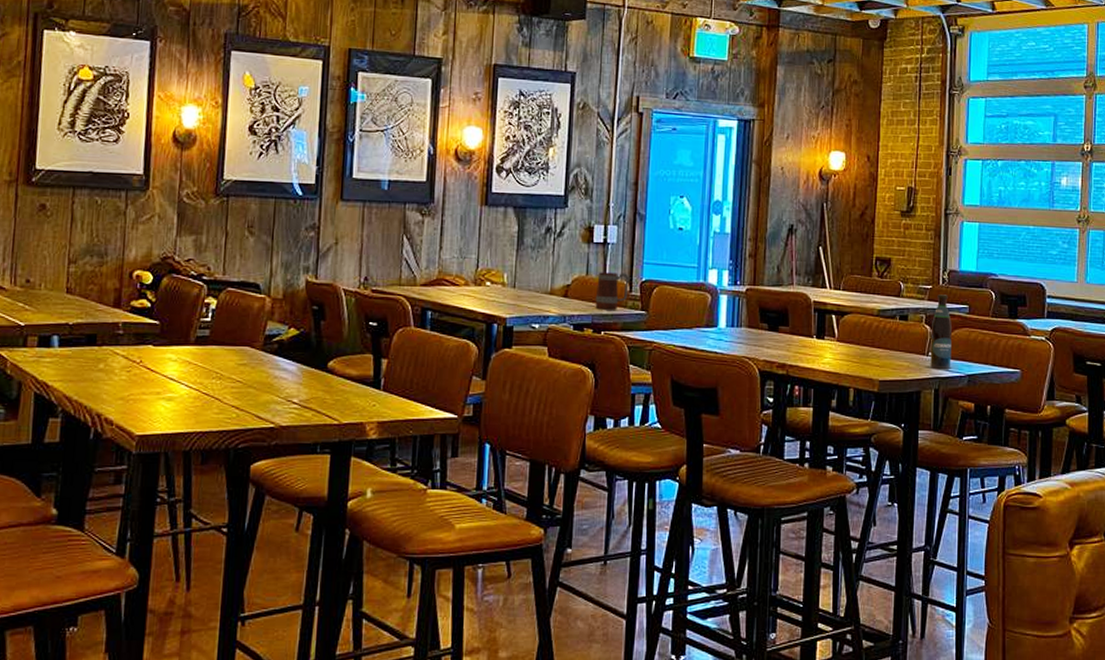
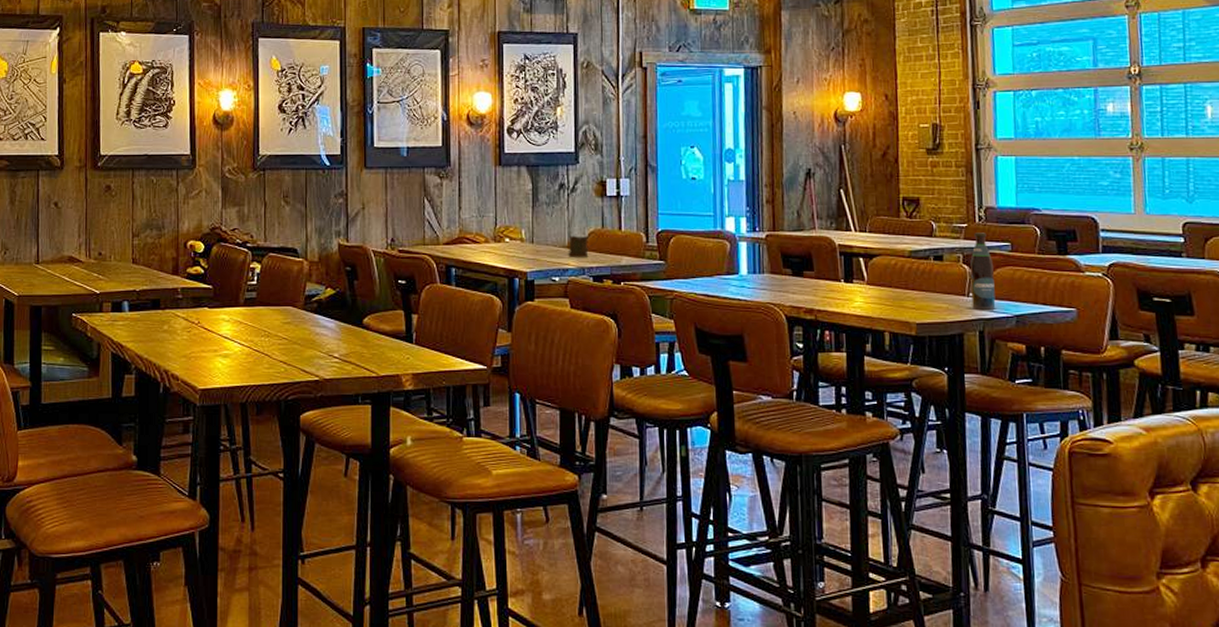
beer mug: none [549,277,582,306] -> present [568,231,599,258]
beer mug: present [595,272,629,312] -> none [612,224,645,262]

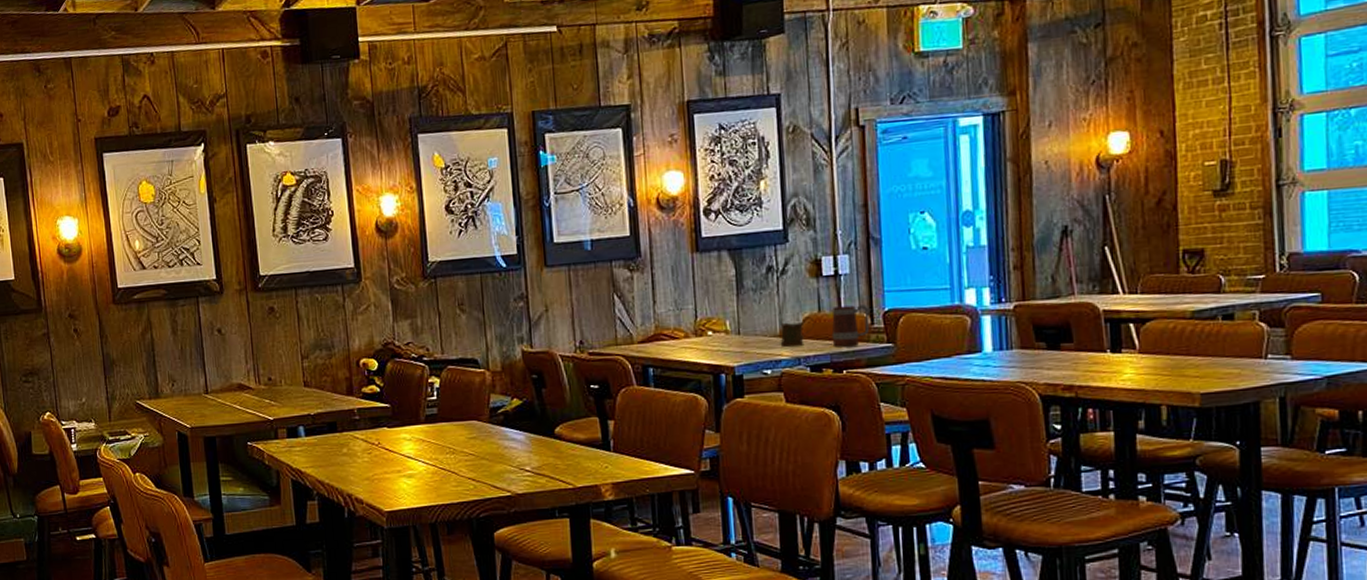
beer mug: none [612,224,645,262] -> present [831,304,870,348]
bottle: present [969,232,996,311] -> none [1267,283,1302,375]

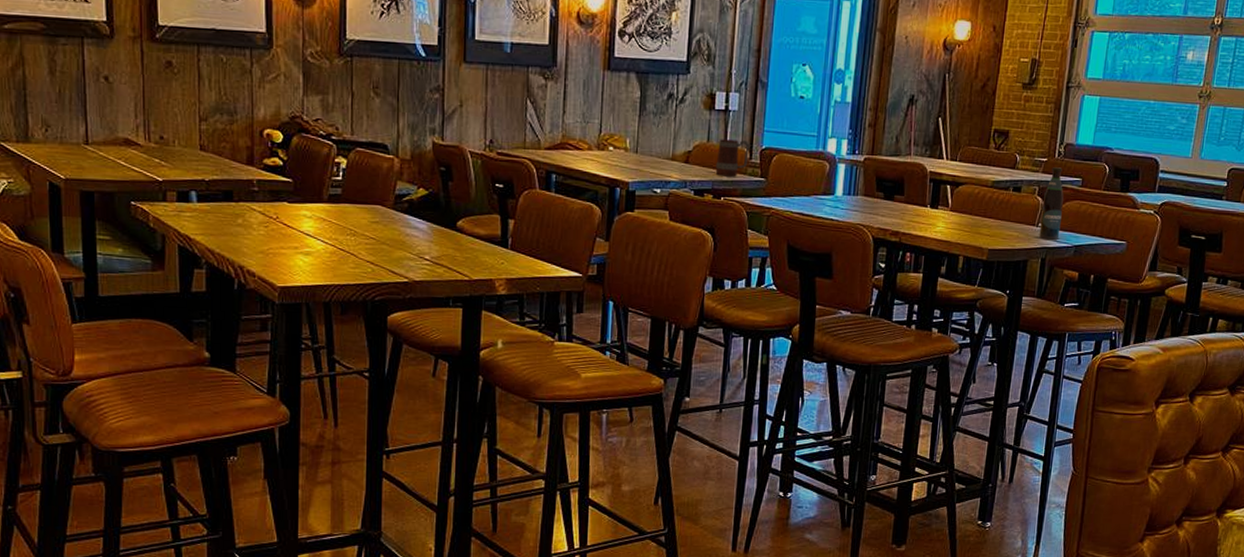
beer mug: present [780,316,815,348] -> none [671,143,703,172]
bottle: none [1267,283,1302,375] -> present [1039,167,1064,241]

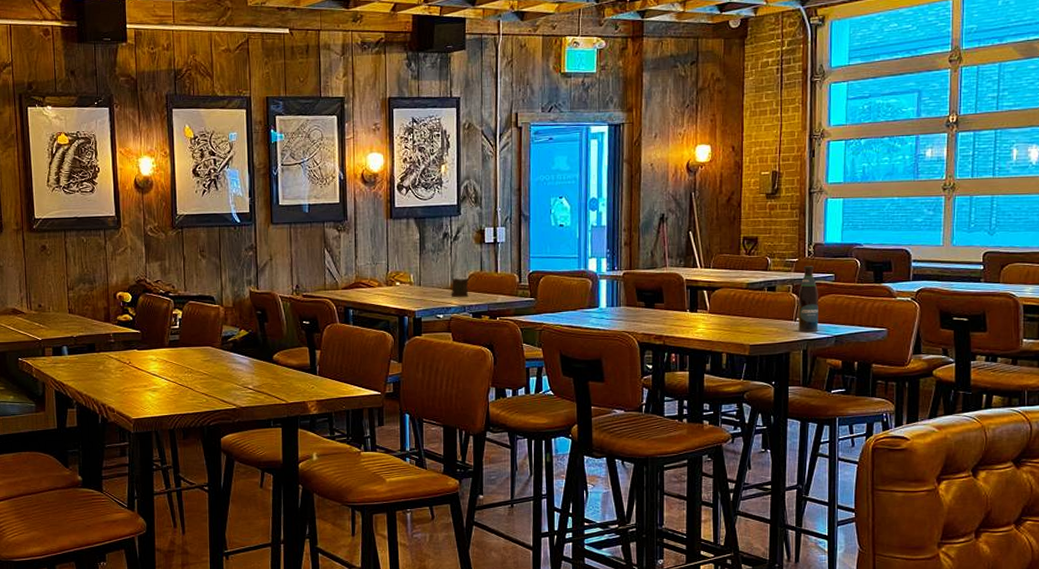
beer mug: none [671,143,703,172] -> present [451,274,478,298]
beer mug: present [715,139,749,178] -> none [489,267,518,300]

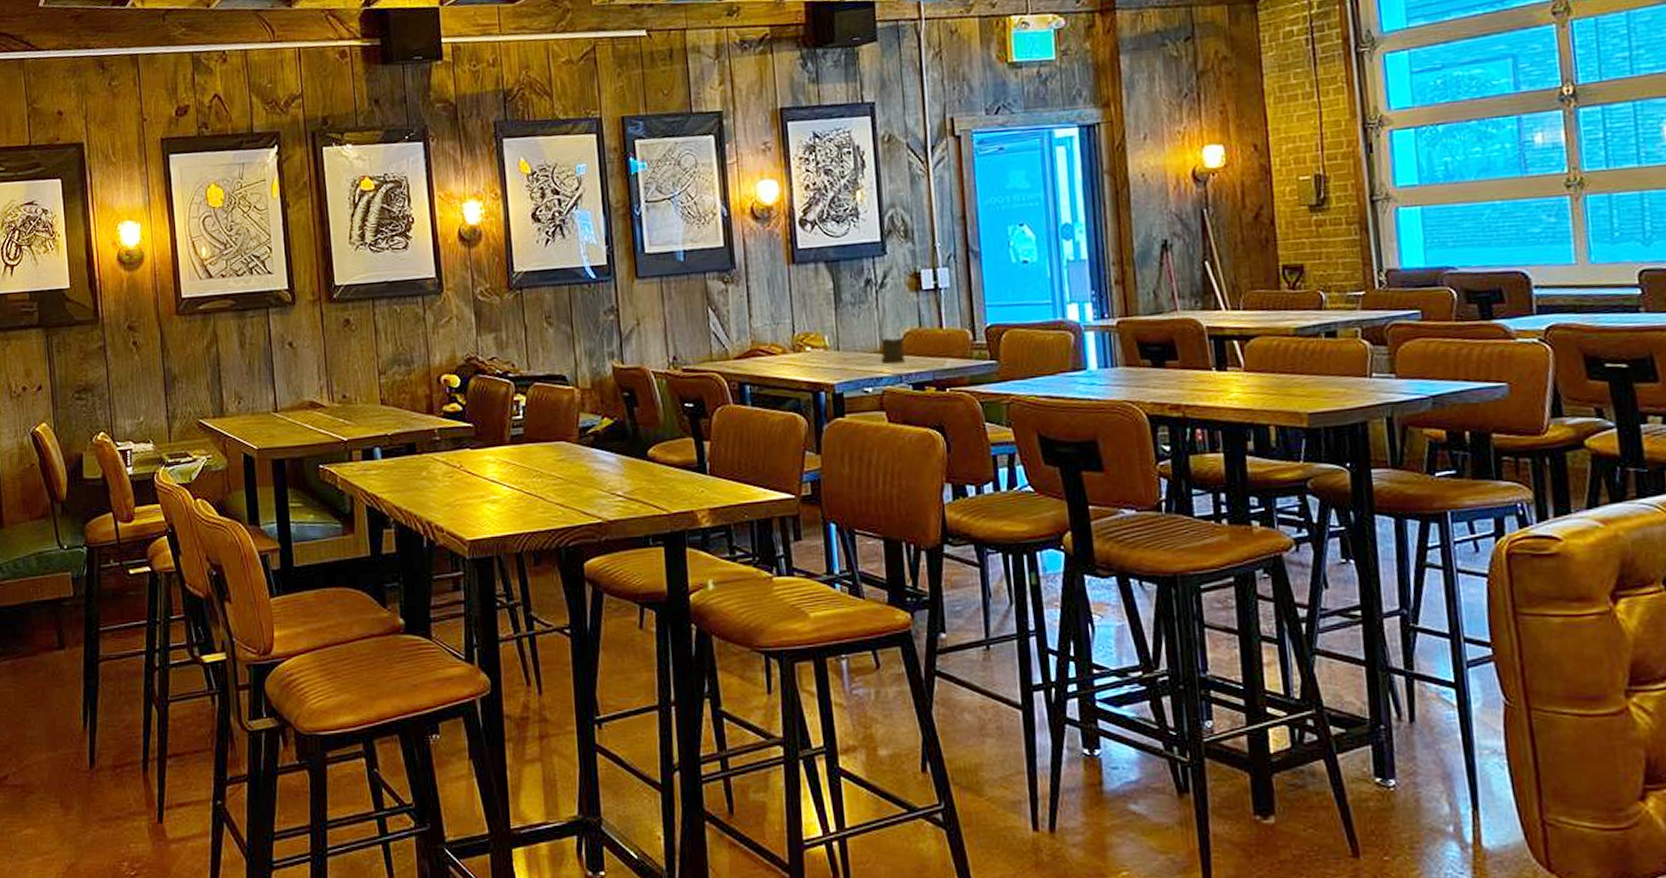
bottle: present [798,266,819,333] -> none [1370,300,1407,394]

